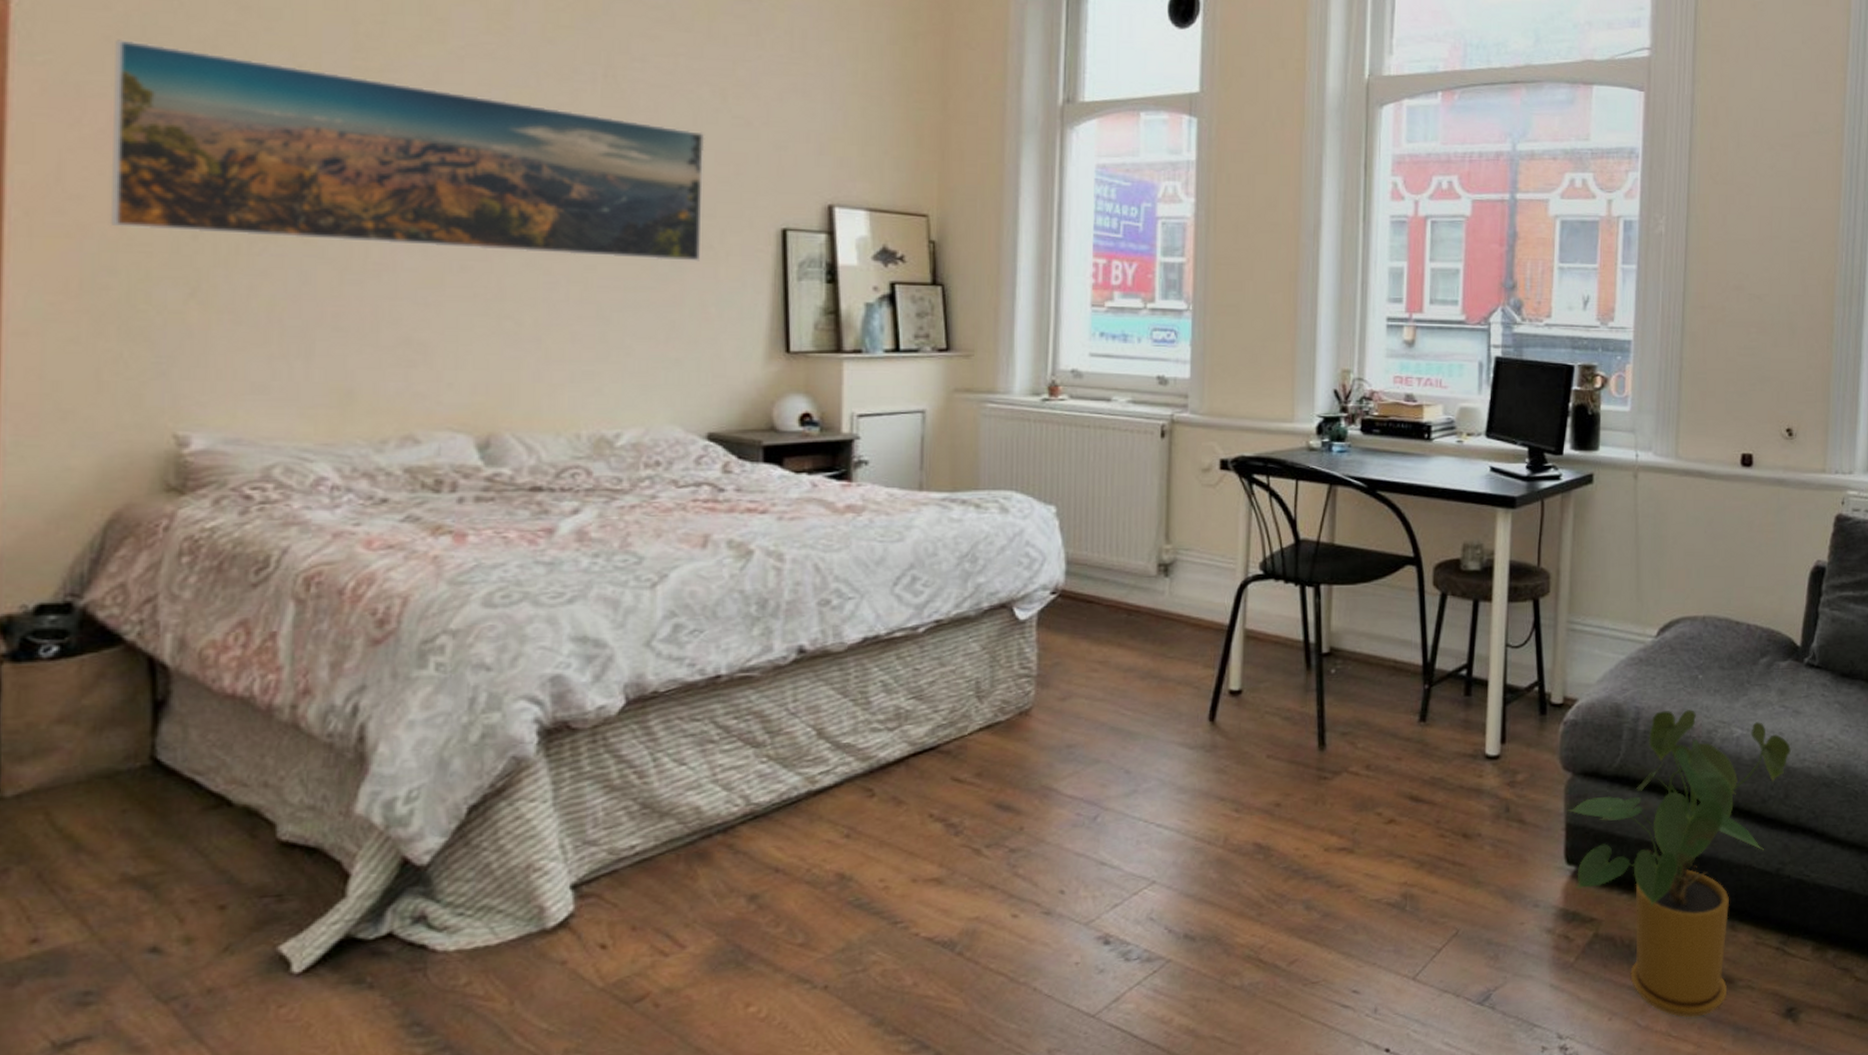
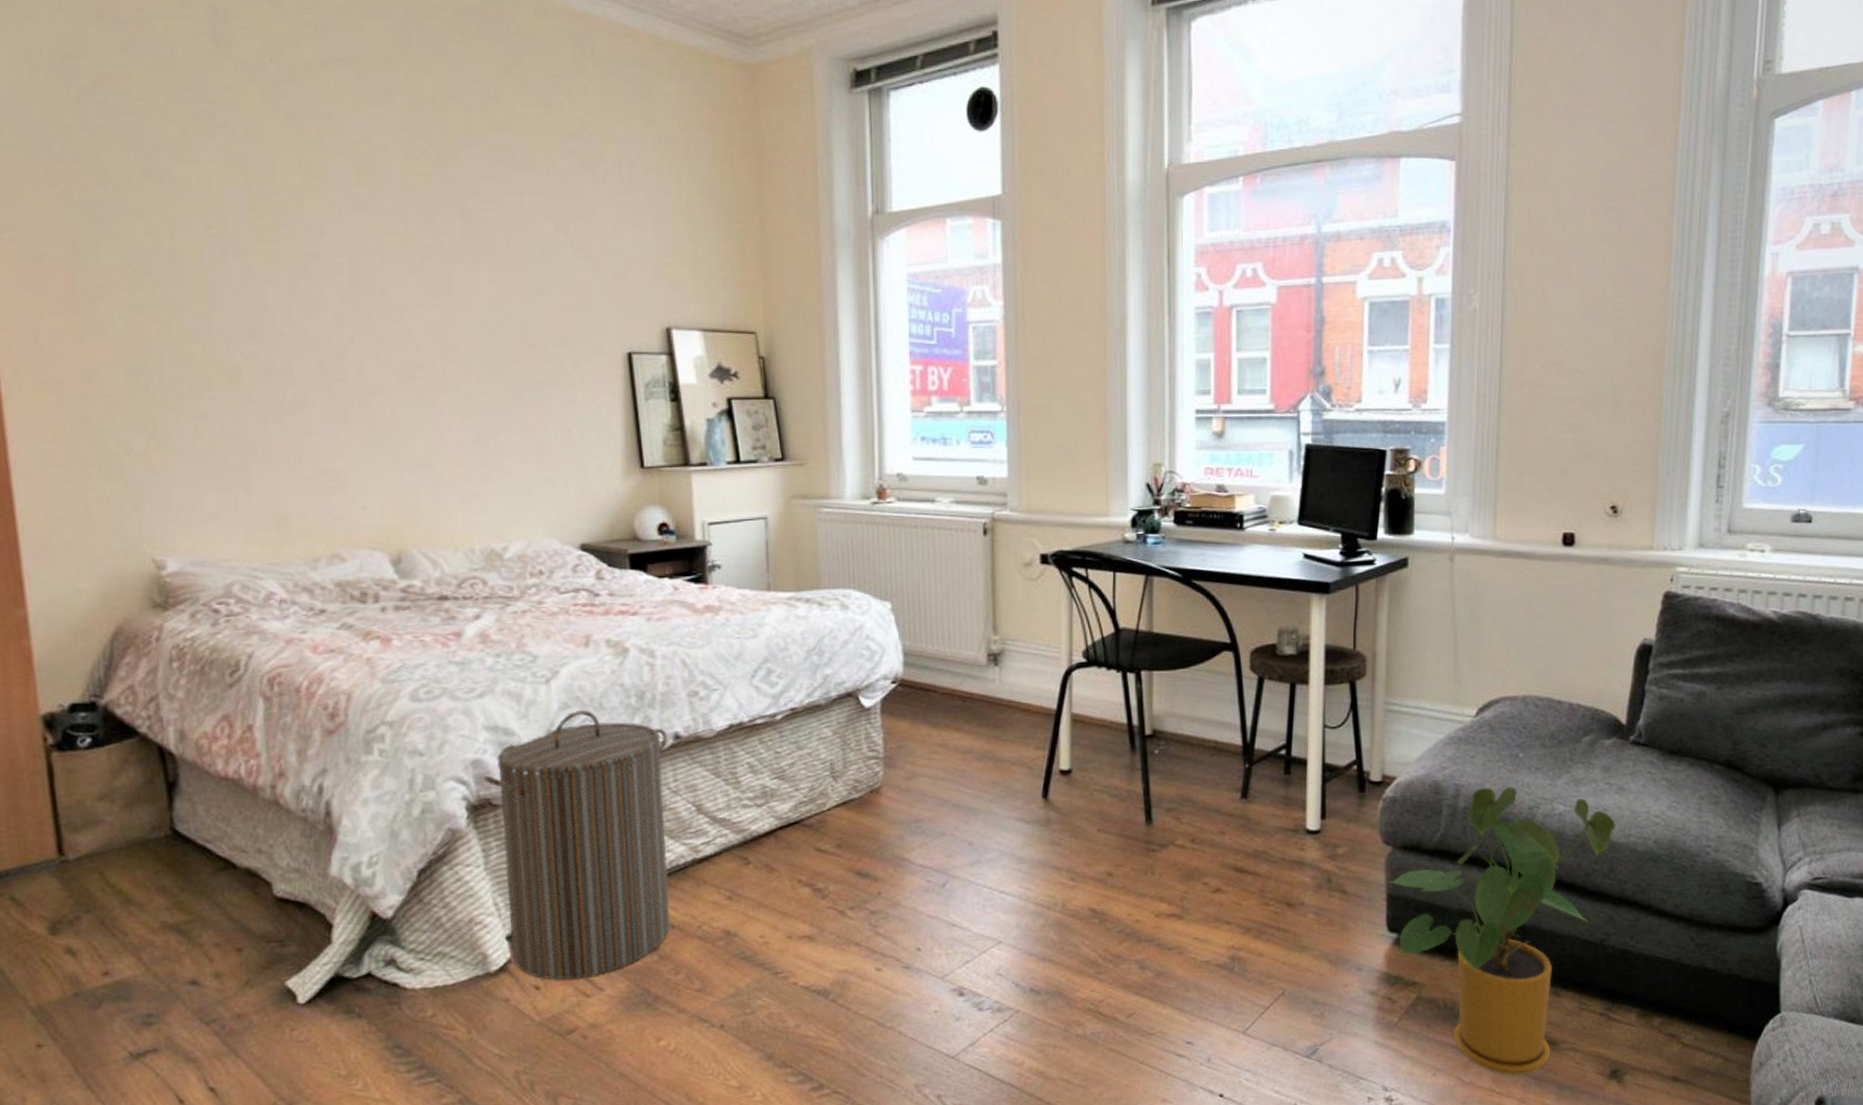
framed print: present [111,39,705,261] -> none [62,214,559,388]
laundry hamper: none [563,620,791,938] -> present [484,710,671,981]

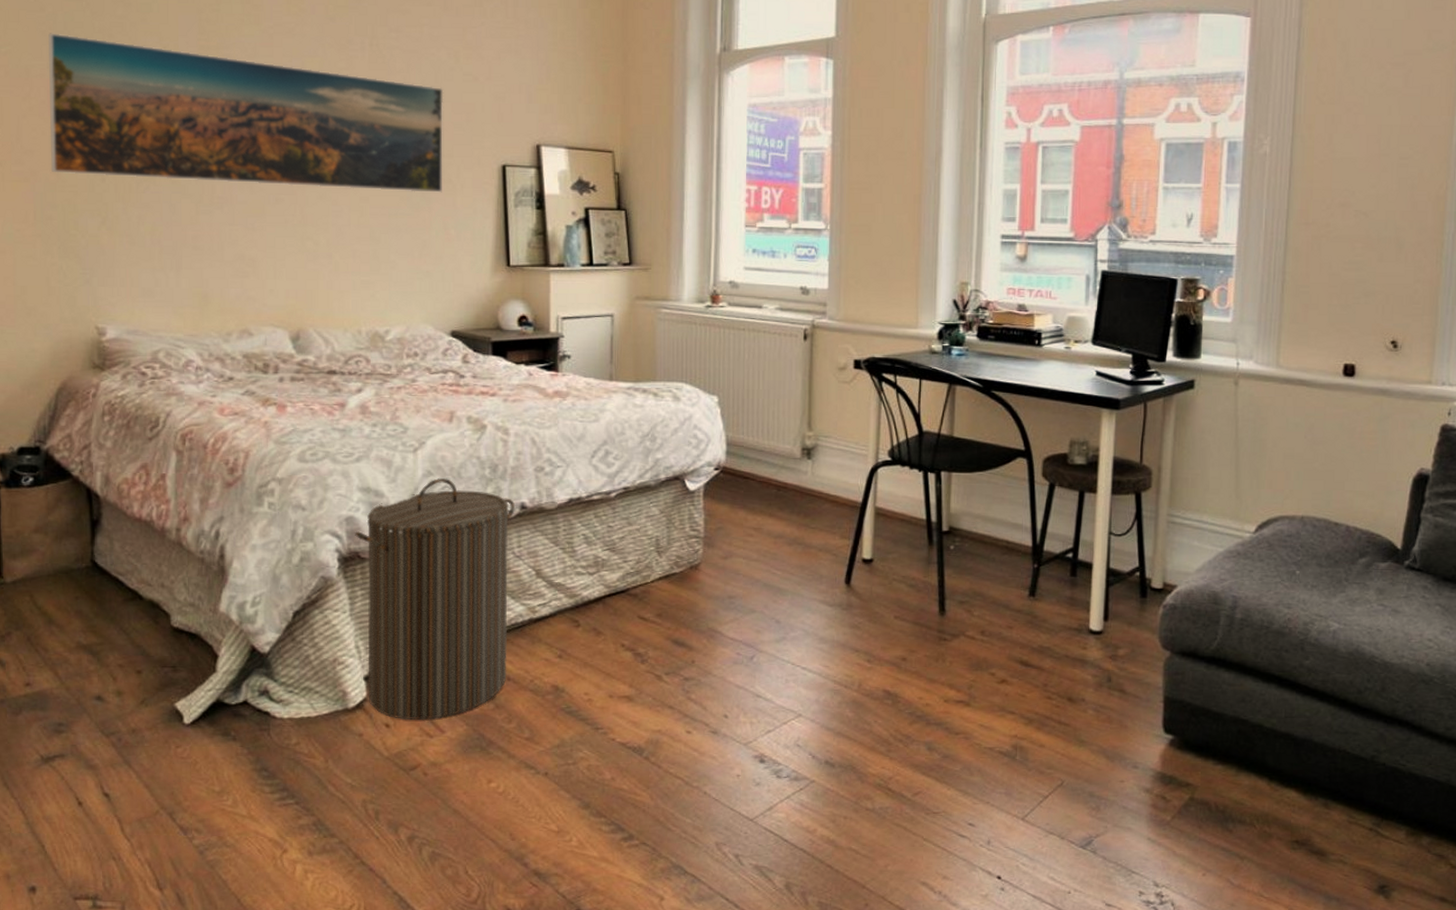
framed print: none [62,214,559,388] -> present [48,33,444,193]
house plant: present [1389,786,1616,1076] -> none [1166,601,1389,883]

